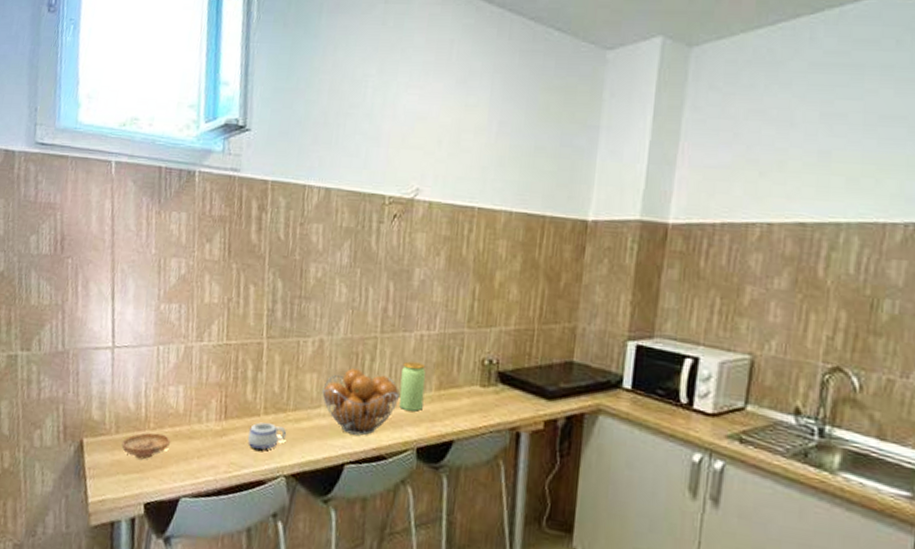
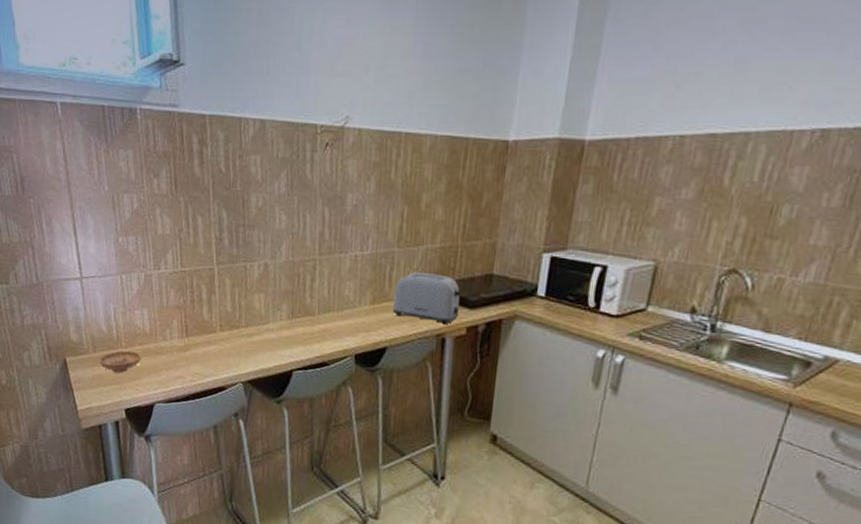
mug: present [248,422,287,450] -> none [208,338,241,361]
fruit basket: present [322,368,400,436] -> none [269,288,338,346]
jar: present [399,361,426,411] -> none [337,280,361,323]
toaster: none [460,356,538,417] -> present [392,272,462,325]

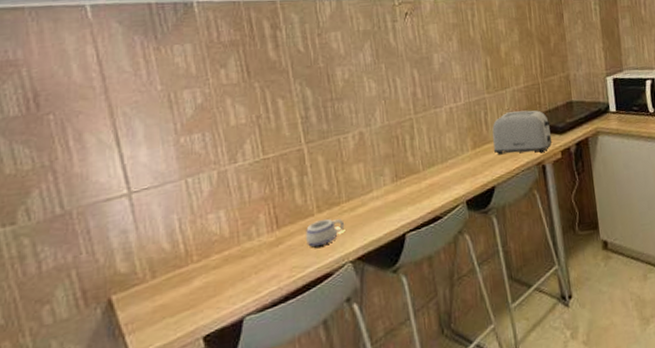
bowl: present [100,350,142,374] -> none [162,262,222,296]
mug: none [208,338,241,361] -> present [306,218,345,247]

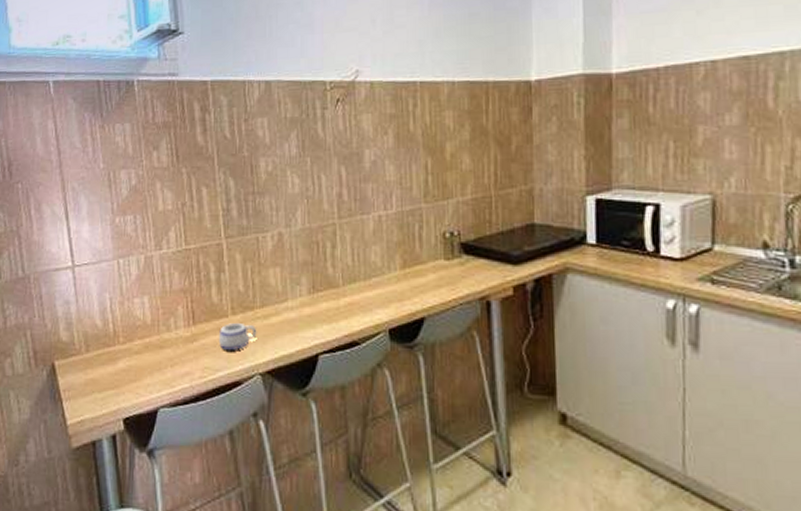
toaster: present [492,110,553,155] -> none [426,229,503,286]

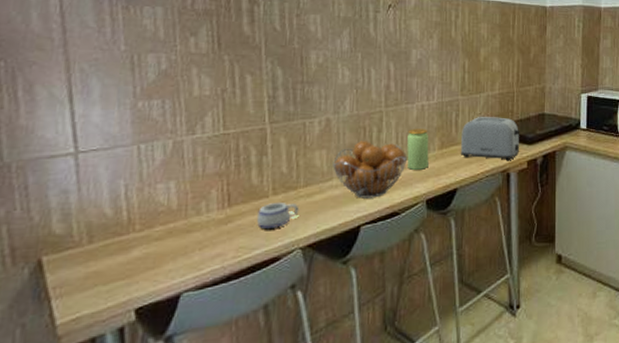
fruit basket: none [287,258,365,324] -> present [333,141,407,199]
jar: none [364,244,390,293] -> present [407,128,429,170]
toaster: none [426,229,503,286] -> present [460,117,520,161]

